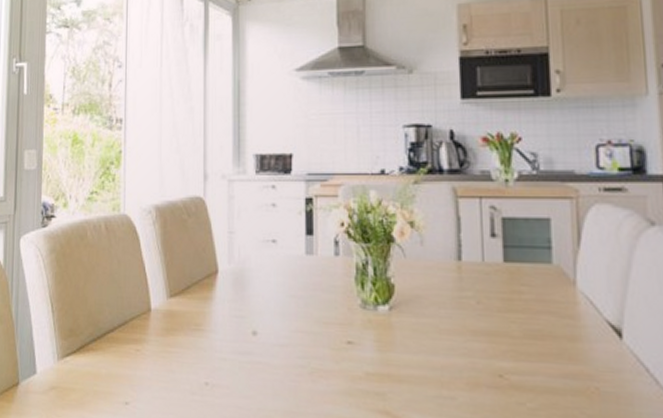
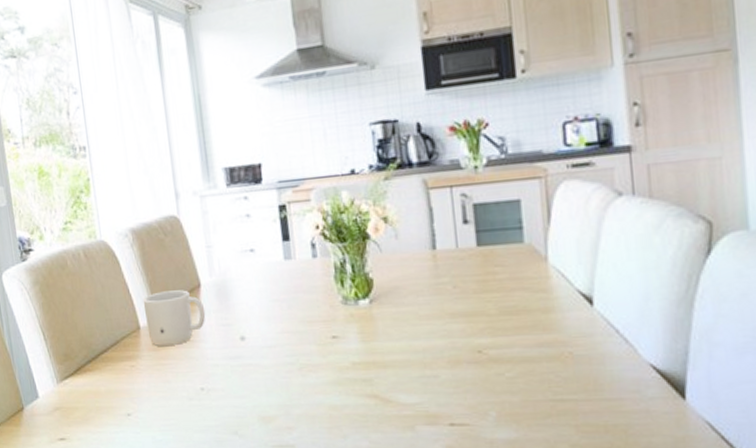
mug: none [157,274,220,333] -> present [142,290,206,347]

